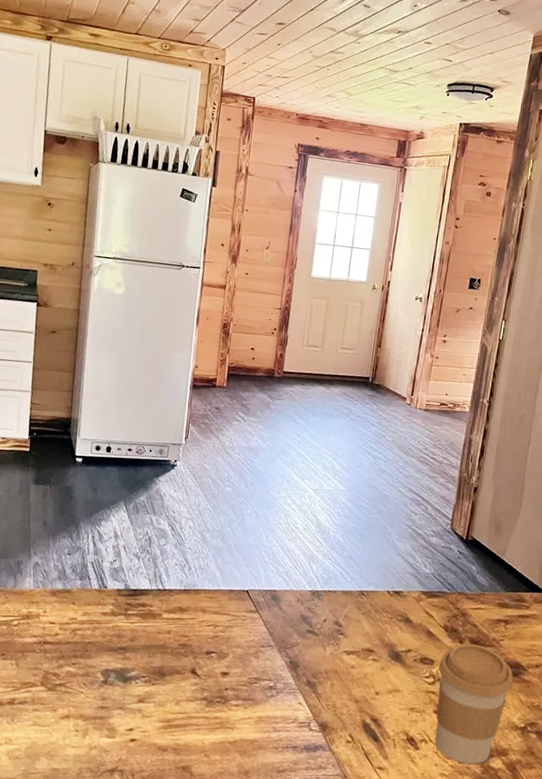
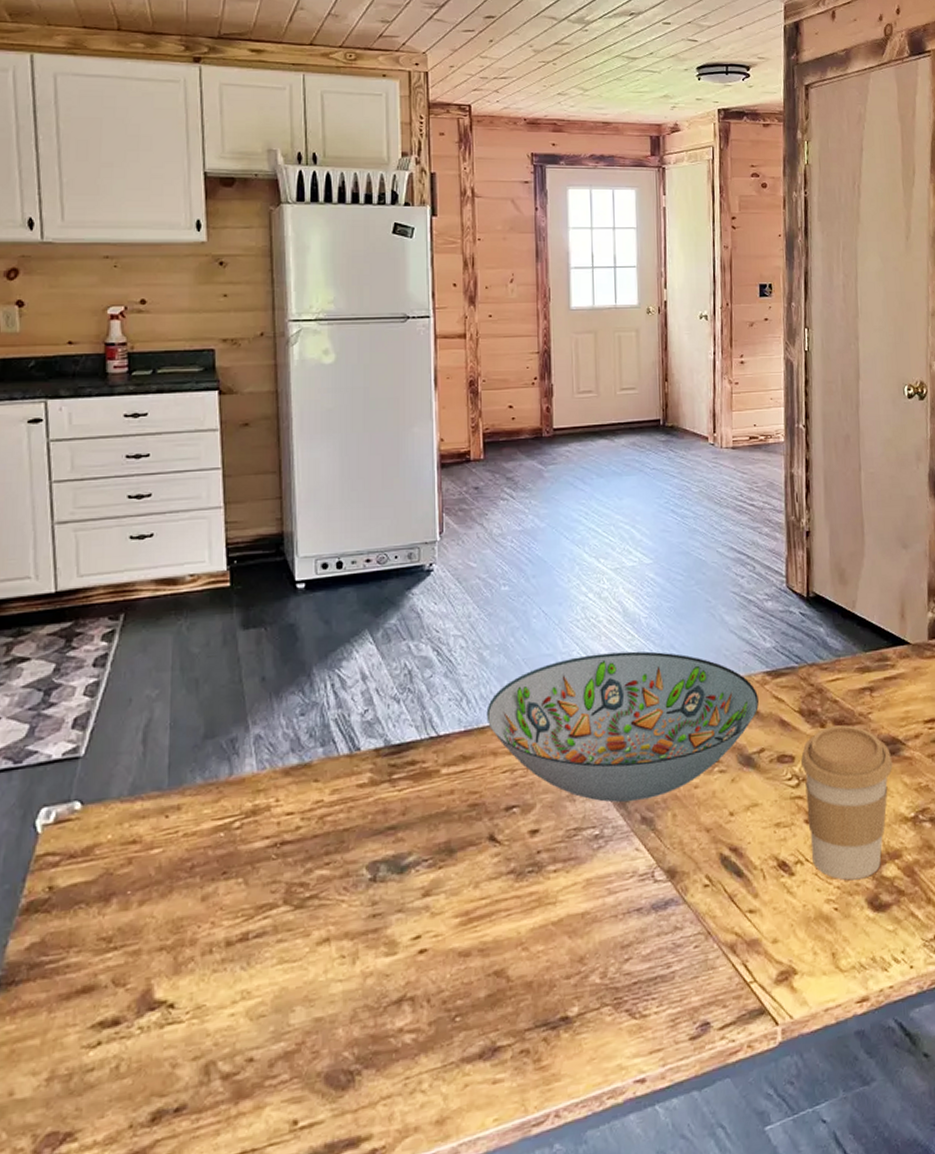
decorative bowl: none [201,551,414,669] -> present [486,651,760,803]

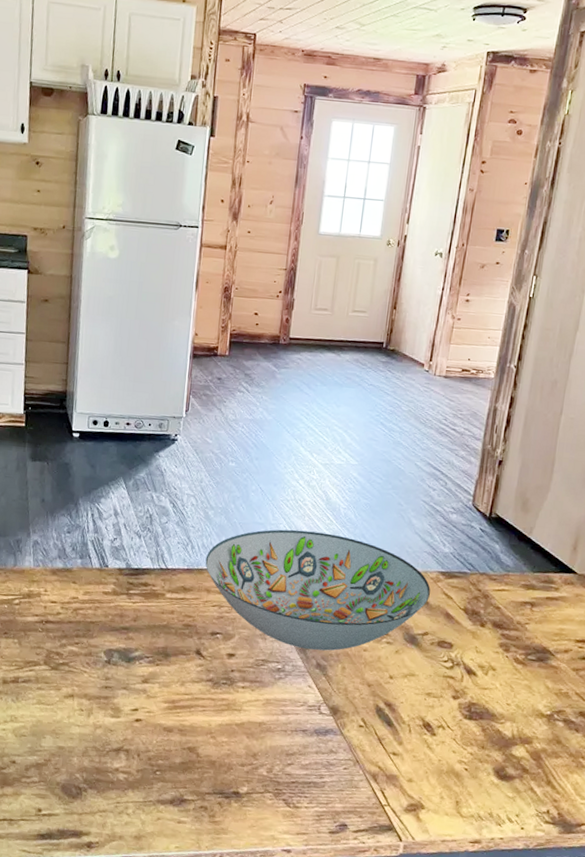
coffee cup: present [801,725,893,881] -> none [453,627,540,752]

